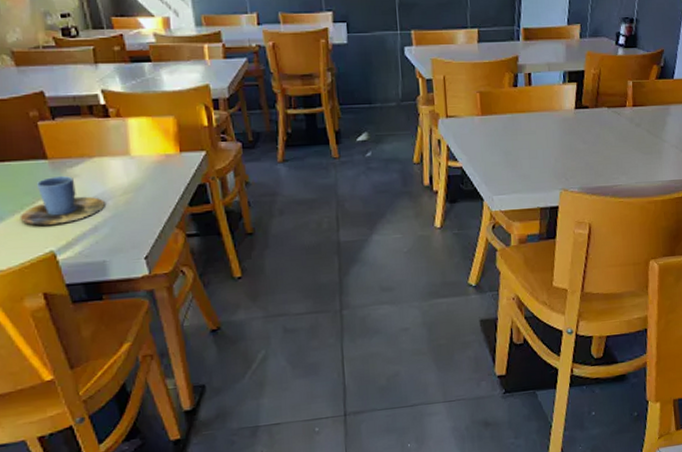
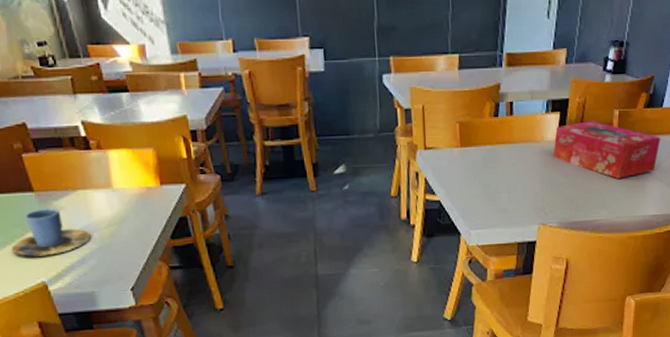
tissue box: none [571,91,674,146] -> present [553,121,661,179]

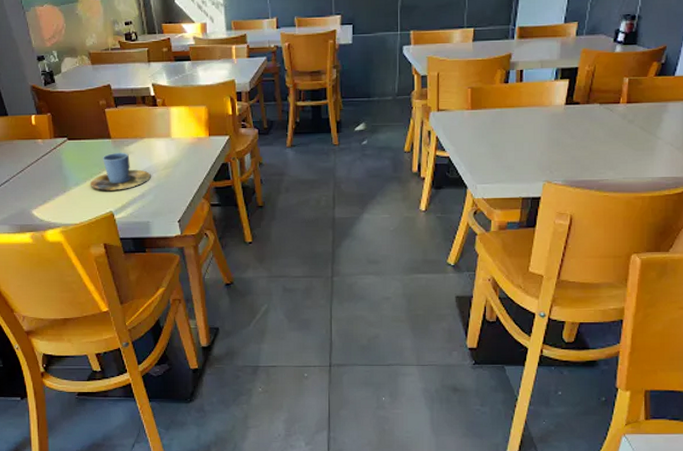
tissue box: present [553,121,661,179] -> none [560,87,672,142]

